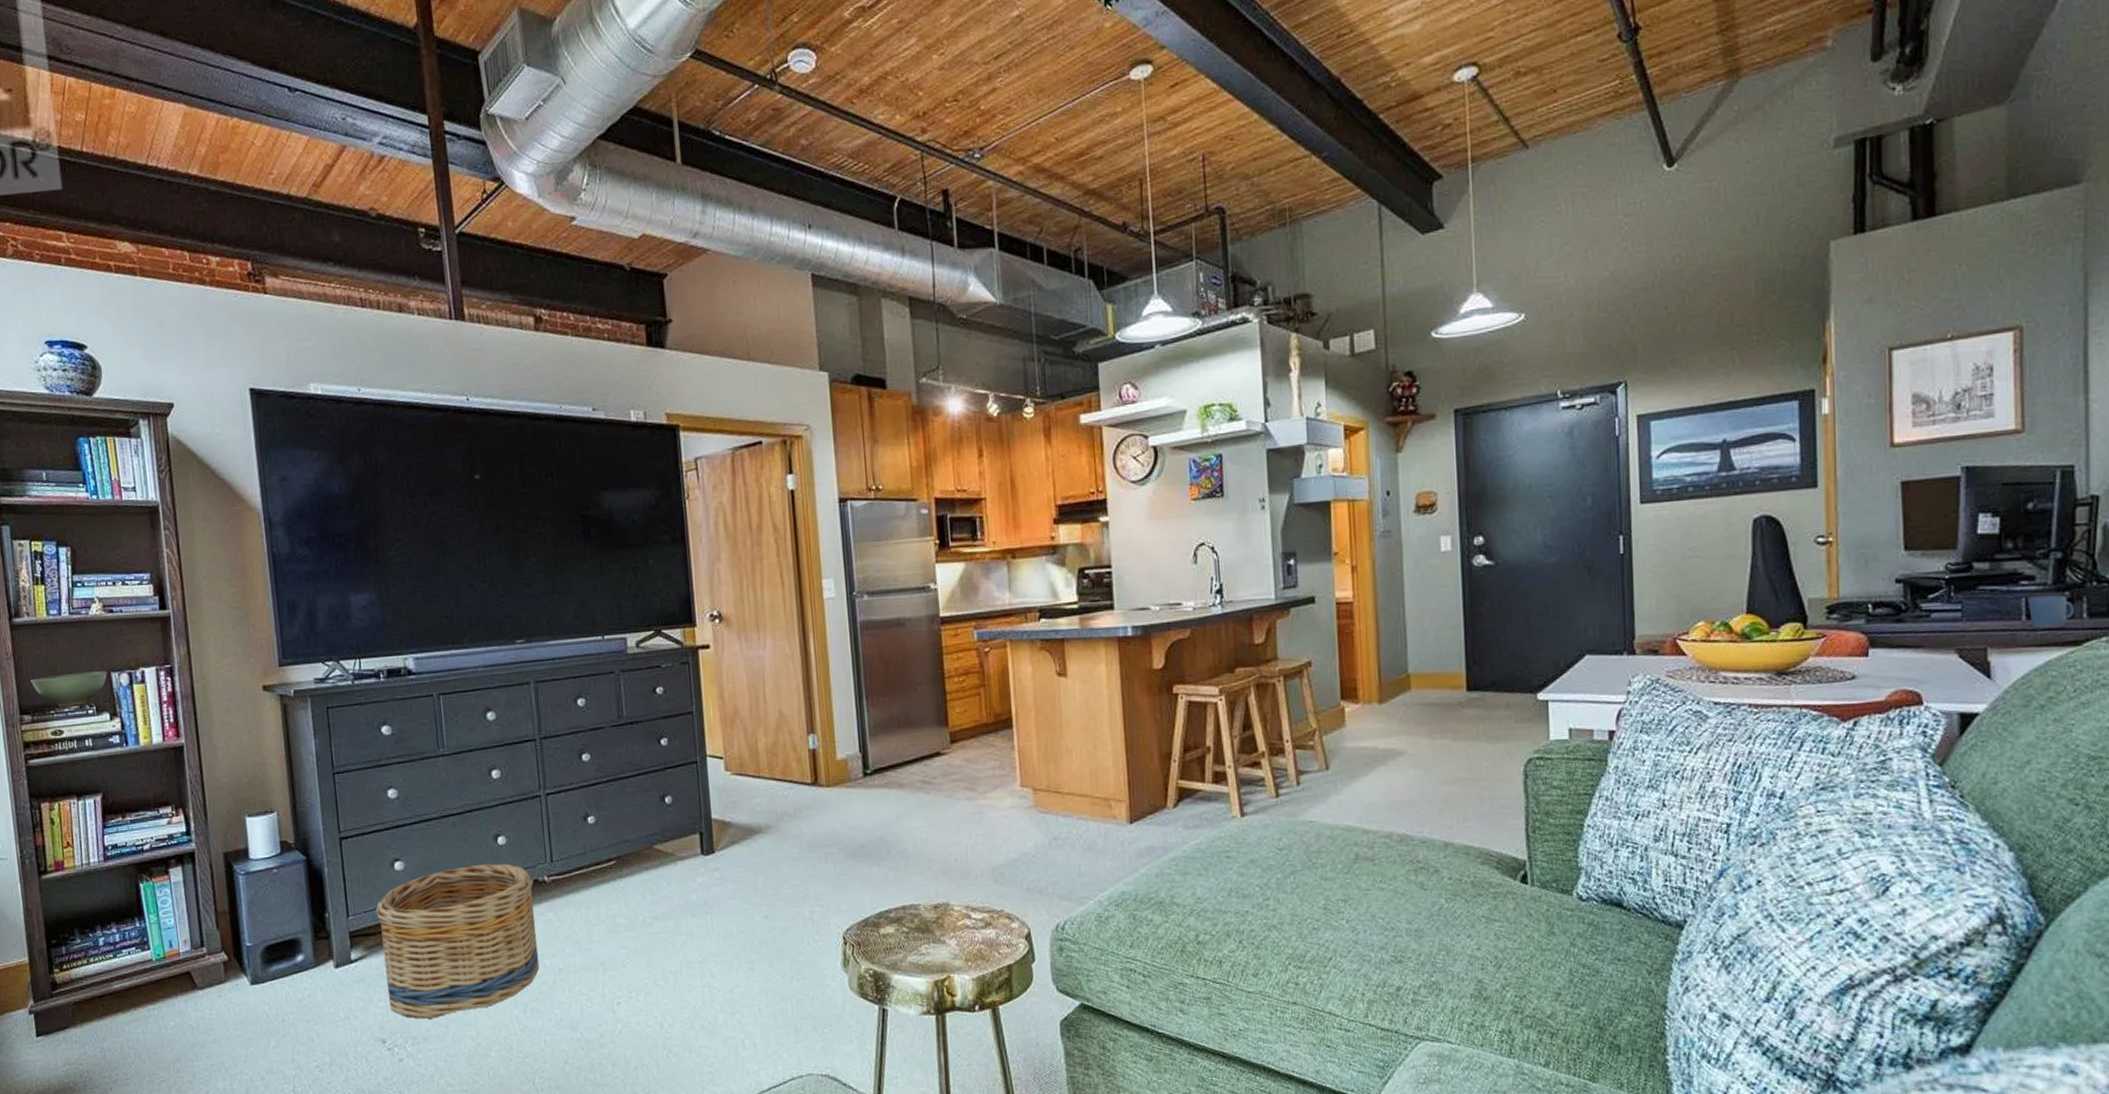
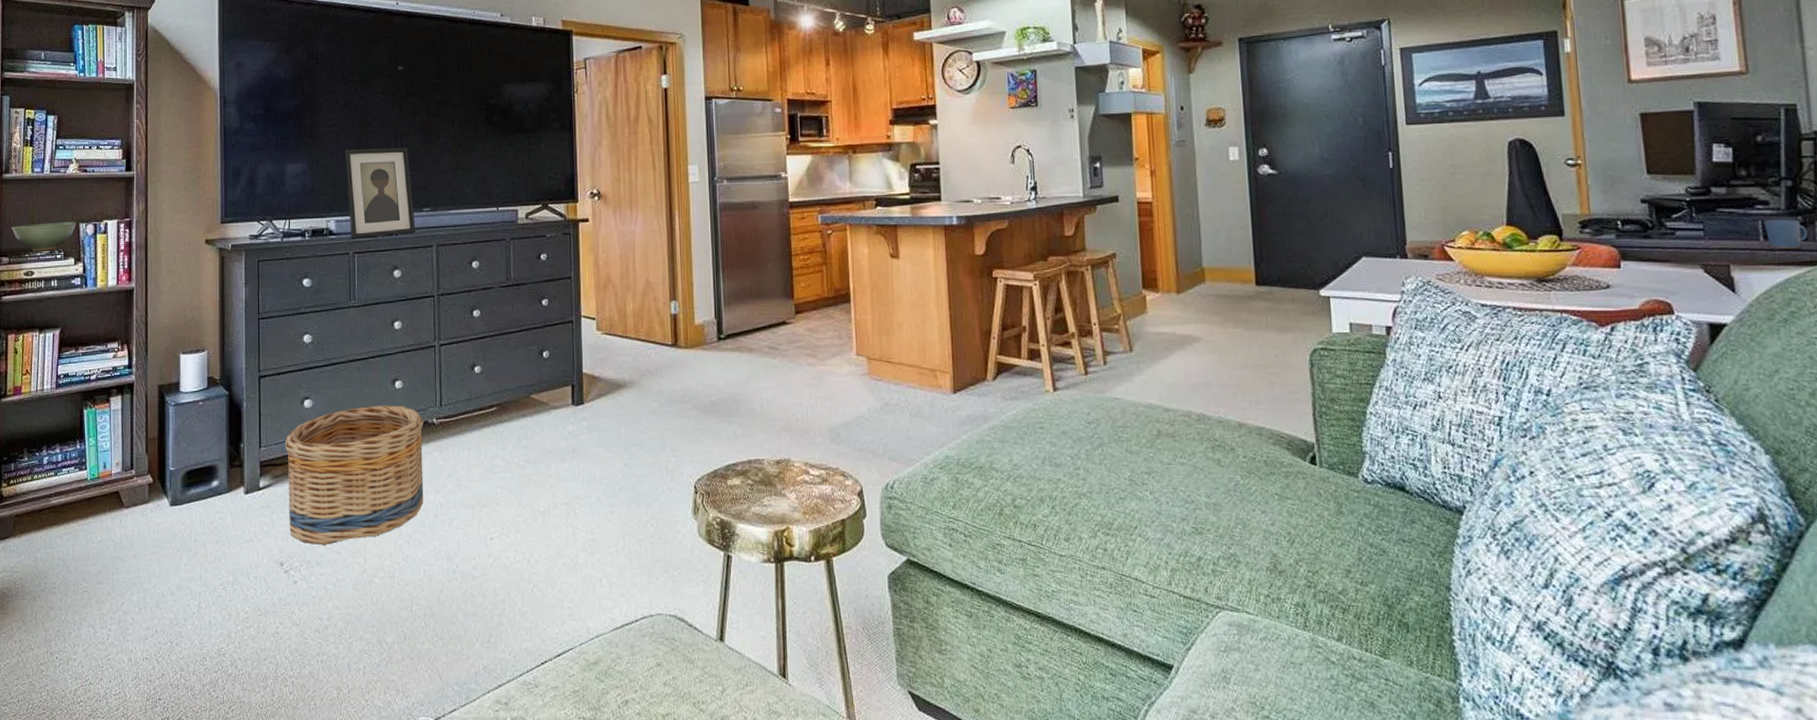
picture frame: none [418,570,509,679] -> present [344,147,416,239]

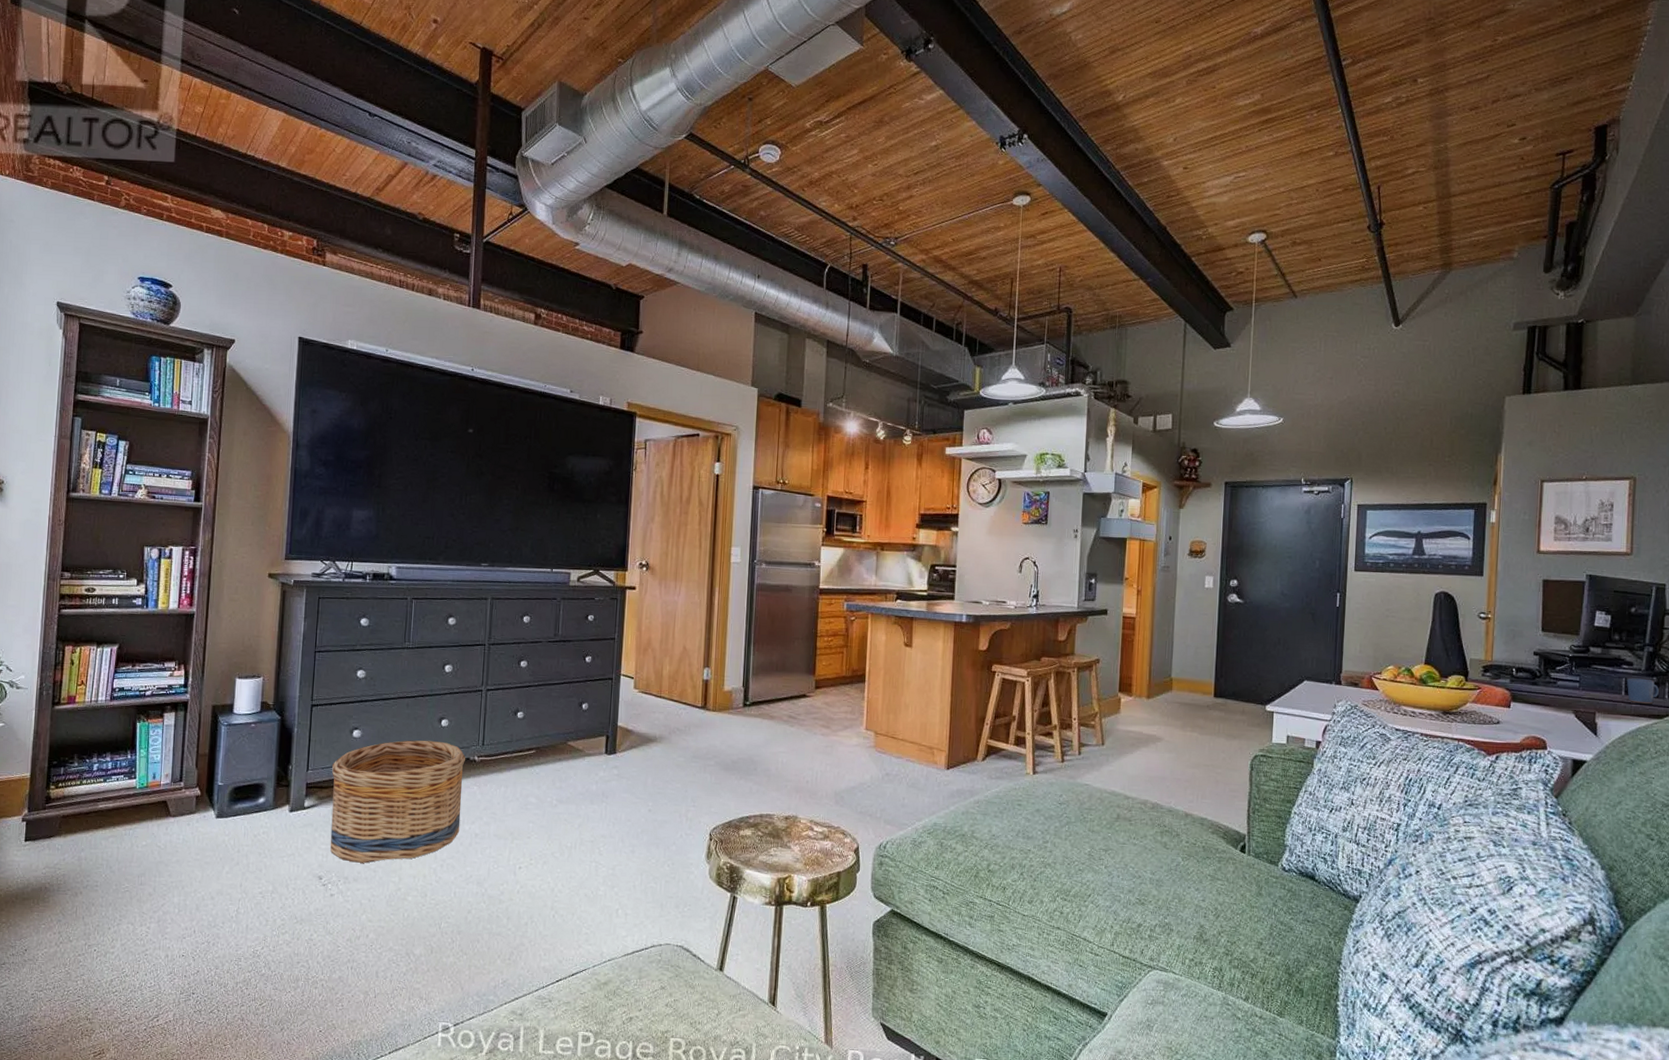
bowl: present [12,222,77,251] -> none [76,543,142,570]
picture frame: present [344,147,416,239] -> none [410,502,473,586]

